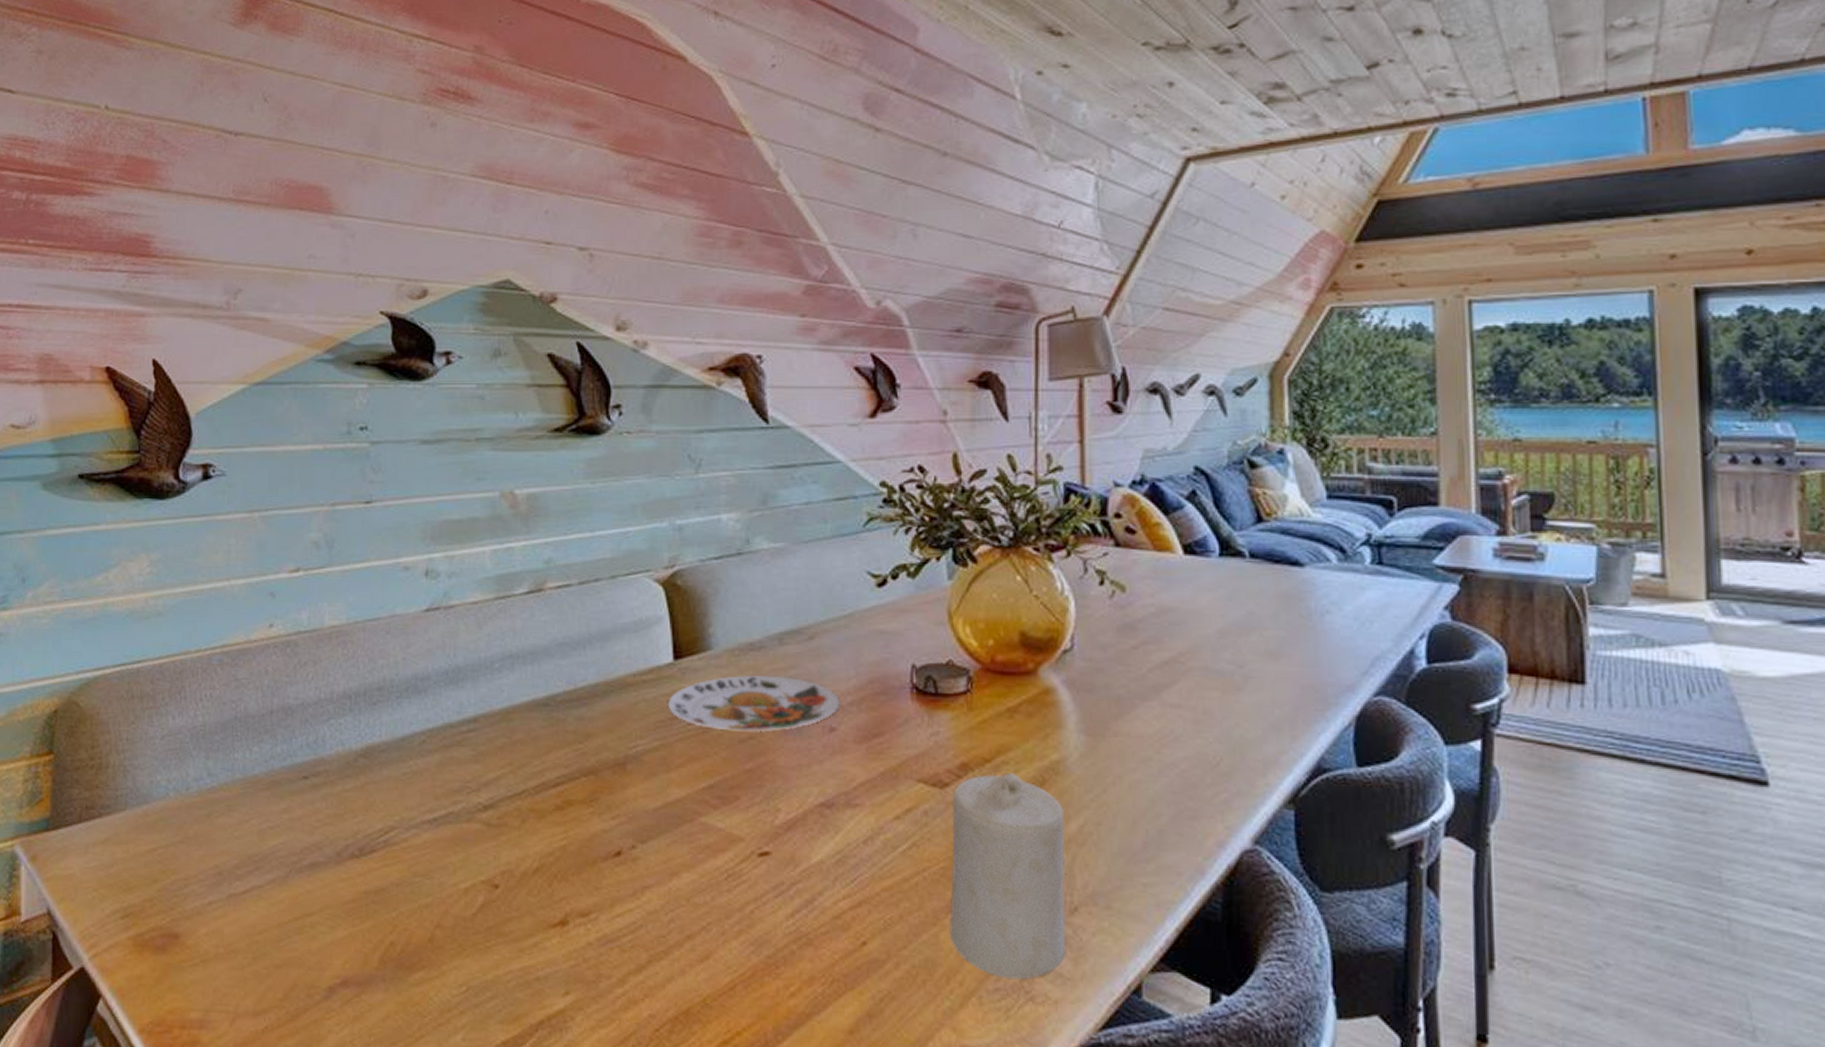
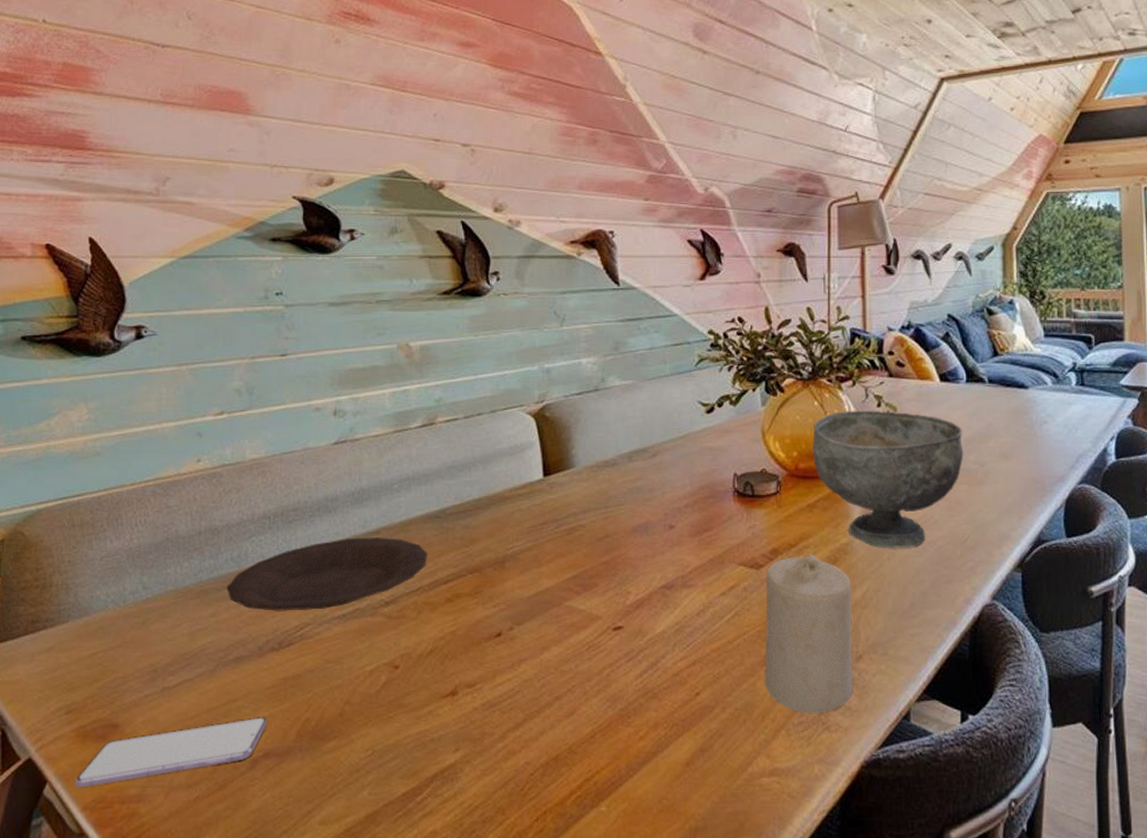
smartphone: none [132,936,346,1007] -> present [76,717,268,788]
plate: none [301,725,534,812] -> present [226,537,428,611]
plate: present [668,675,840,732] -> none [539,486,677,532]
decorative bowl: none [1012,588,1216,771] -> present [811,410,964,549]

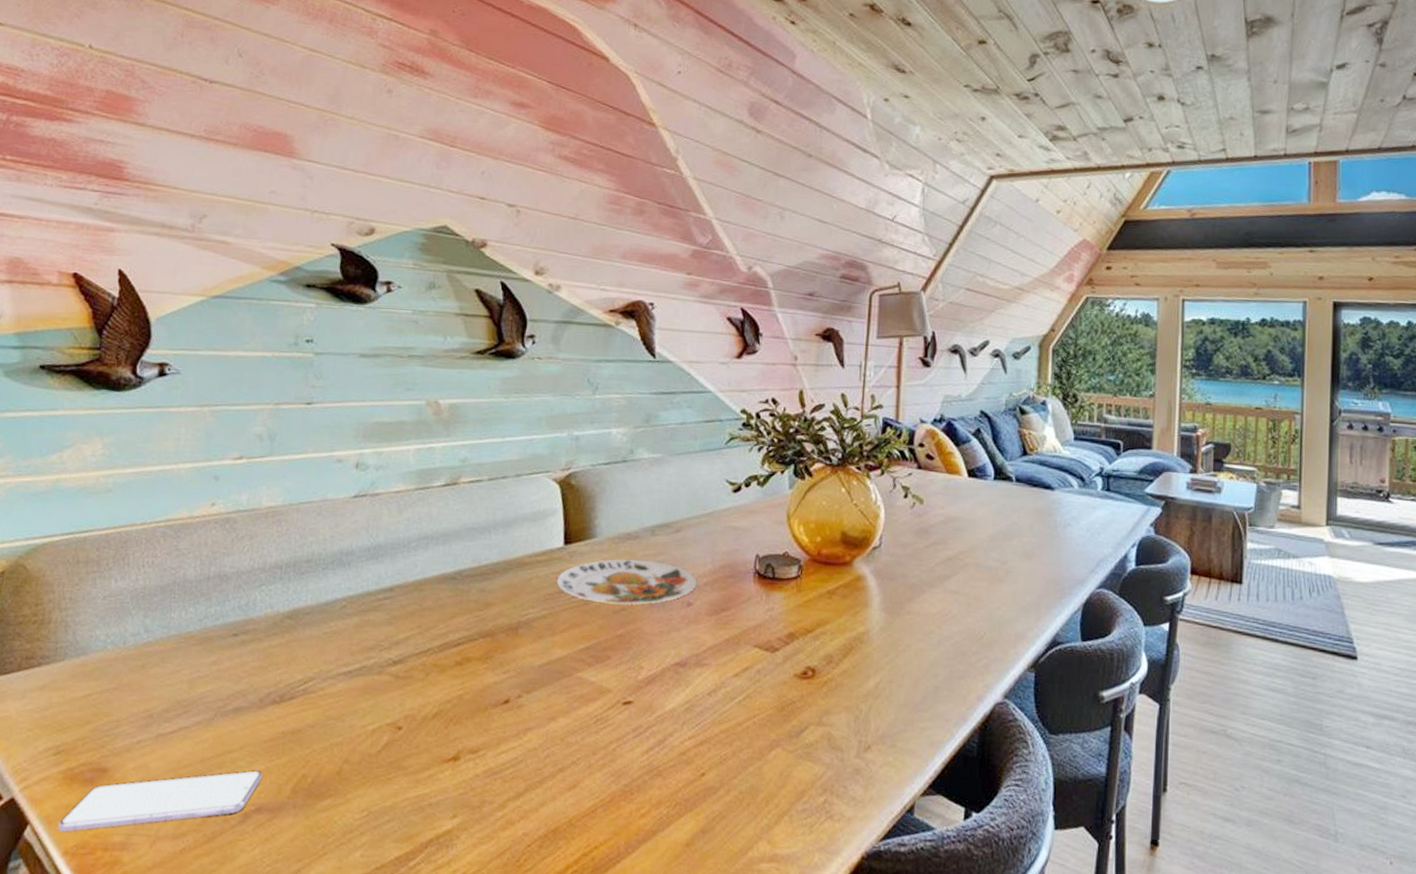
plate: present [226,537,428,611] -> none [231,593,440,665]
plate: none [539,486,677,532] -> present [556,559,697,605]
candle: present [764,554,853,714] -> none [771,641,865,803]
decorative bowl: present [811,410,964,549] -> none [835,499,987,641]

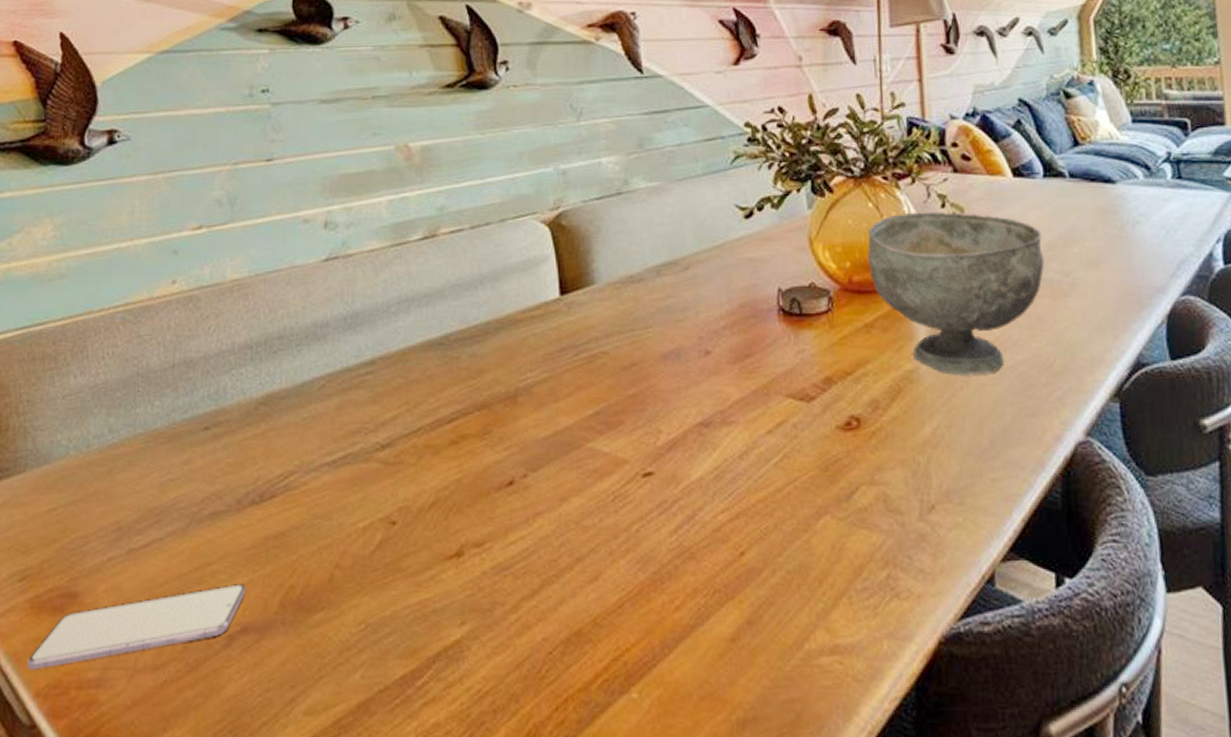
plate: present [556,559,697,605] -> none [555,305,714,360]
decorative bowl: none [835,499,987,641] -> present [867,211,1045,376]

